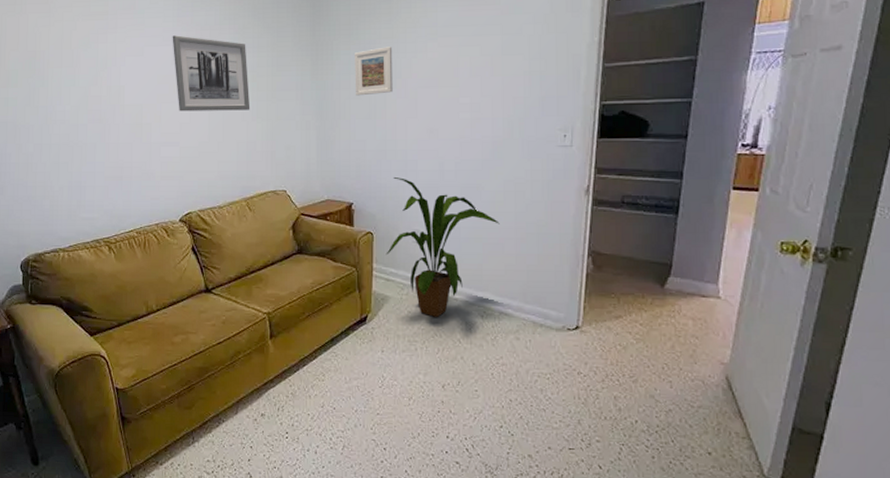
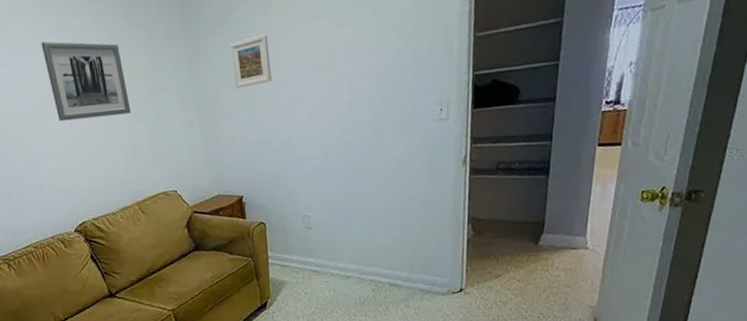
house plant: present [386,177,500,317] -> none [279,166,385,296]

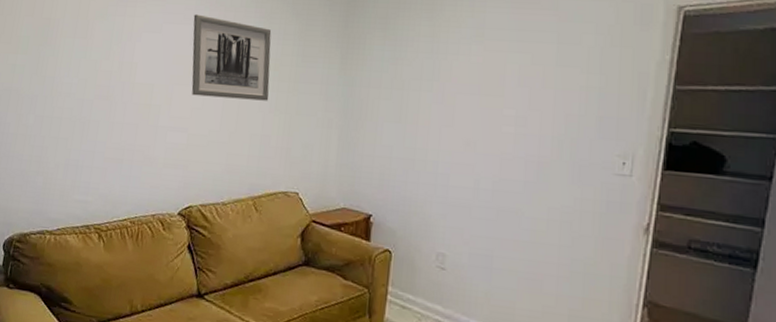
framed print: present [230,34,272,89] -> none [386,45,432,97]

